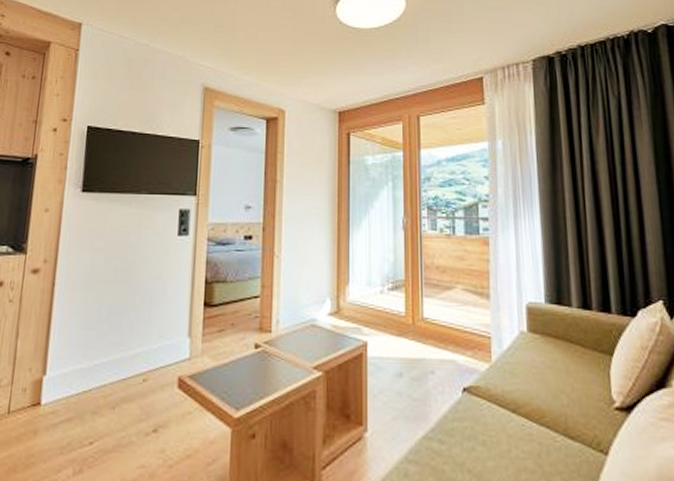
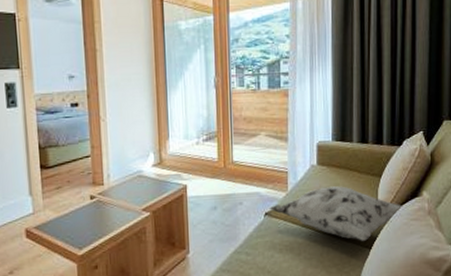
decorative pillow: none [468,362,646,442] -> present [269,186,403,241]

